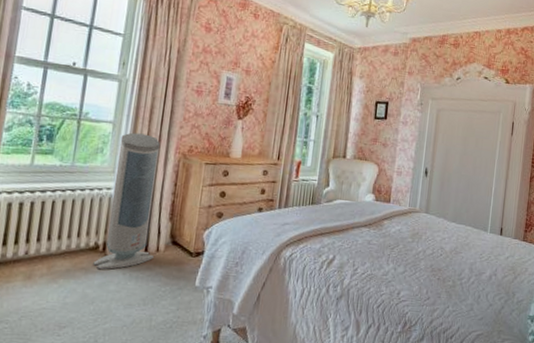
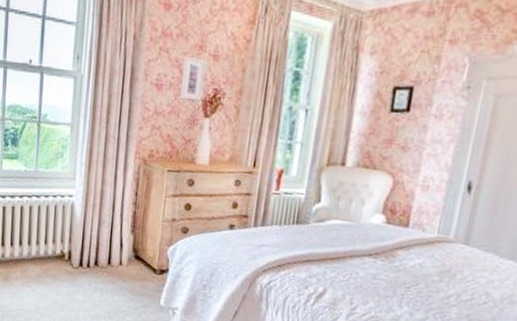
air purifier: present [93,132,161,270] -> none [60,135,120,279]

